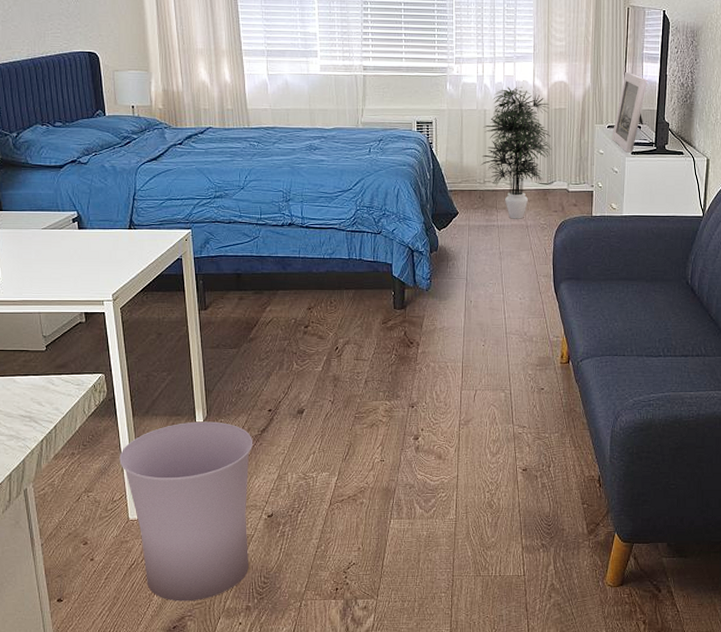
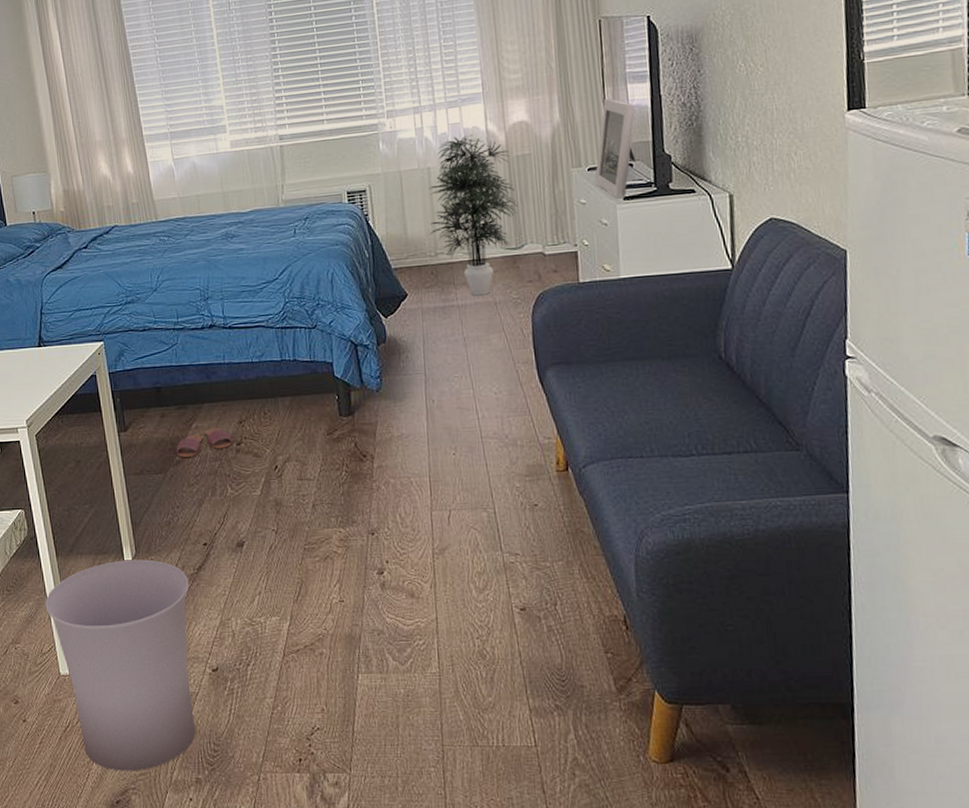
slippers: none [250,311,302,337] -> present [176,427,234,458]

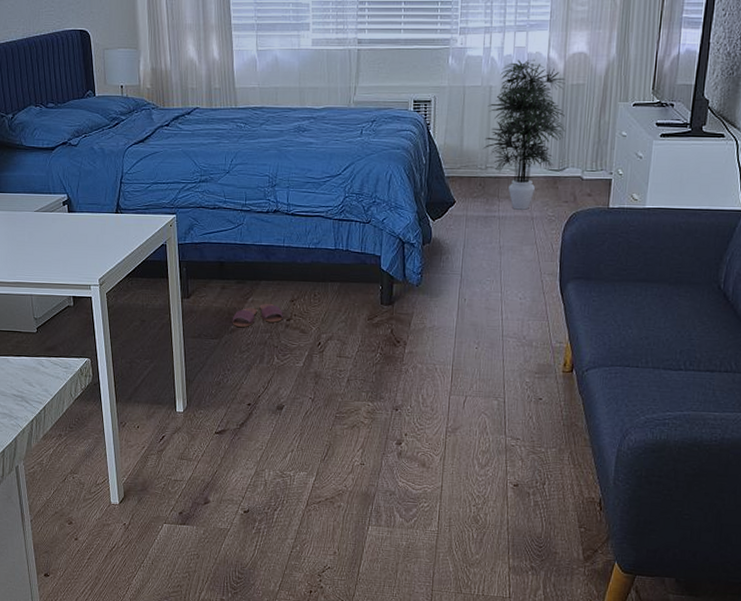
waste bin: present [45,559,196,771] -> none [103,411,231,589]
picture frame: present [594,98,636,199] -> none [637,39,686,135]

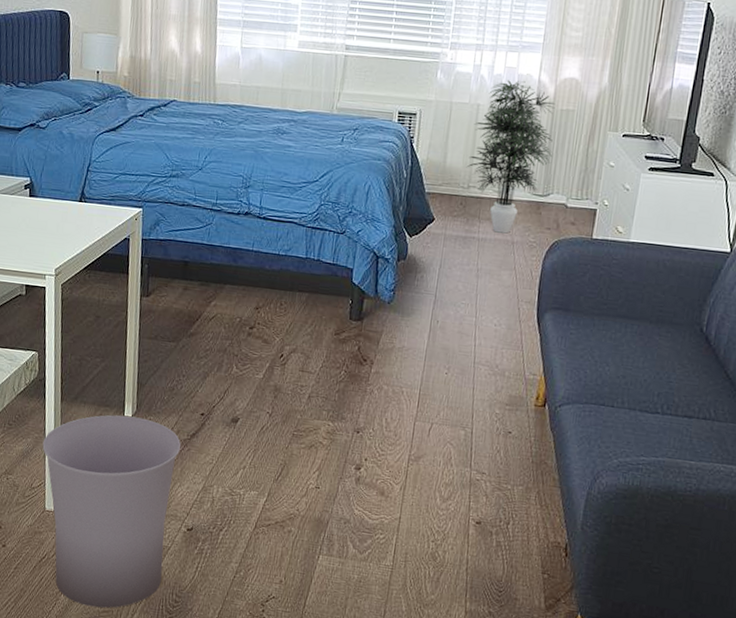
waste bin: none [103,411,231,589] -> present [42,414,181,608]
slippers: present [232,303,284,328] -> none [191,308,247,333]

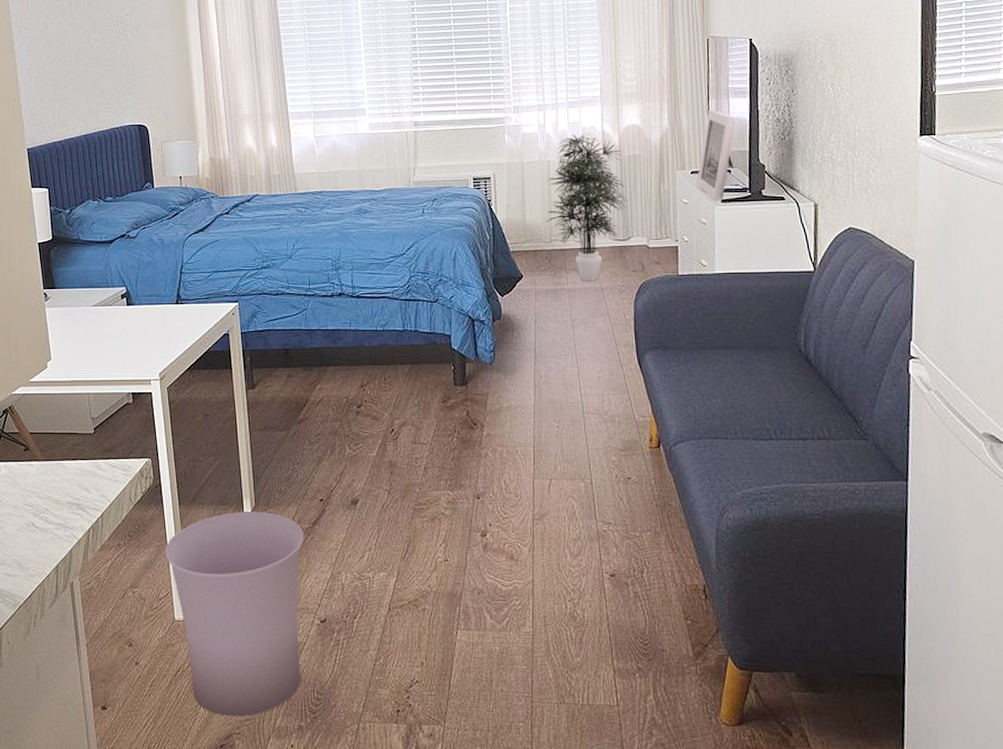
picture frame: none [626,72,679,169] -> present [696,109,736,201]

